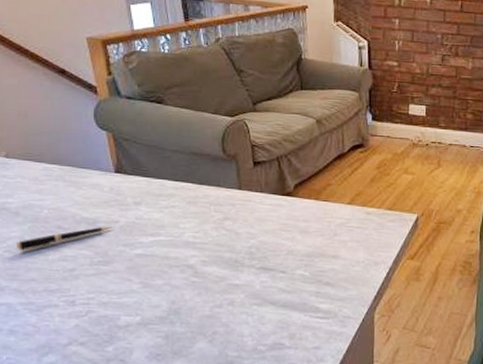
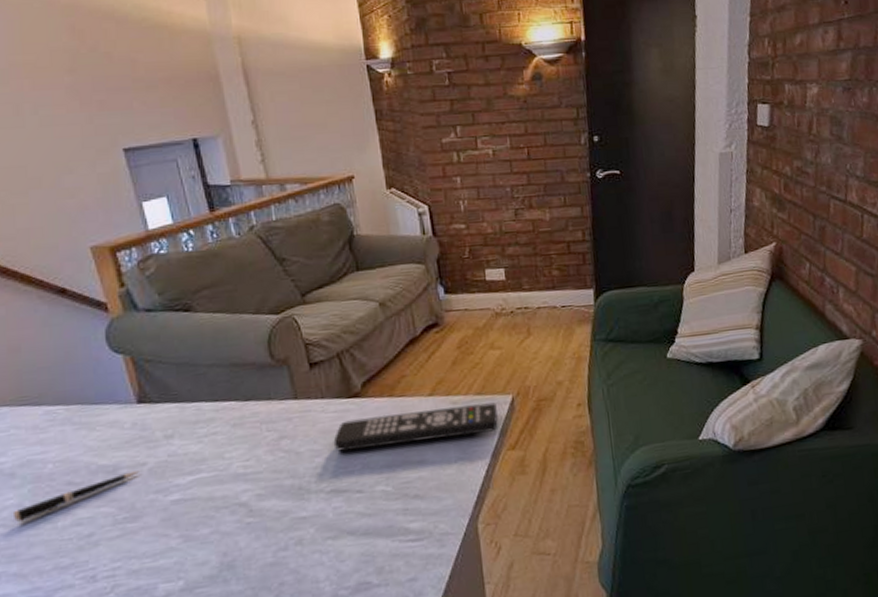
remote control: none [266,213,403,242] -> present [333,402,498,452]

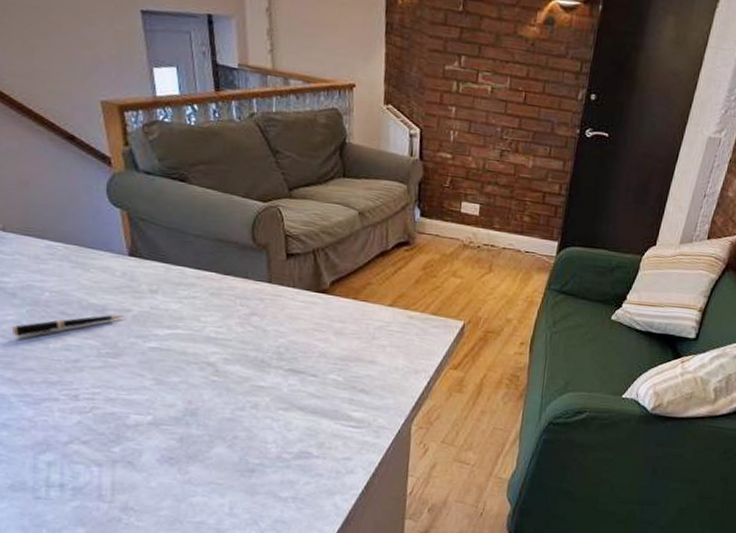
remote control: present [333,402,498,452] -> none [297,312,448,350]

